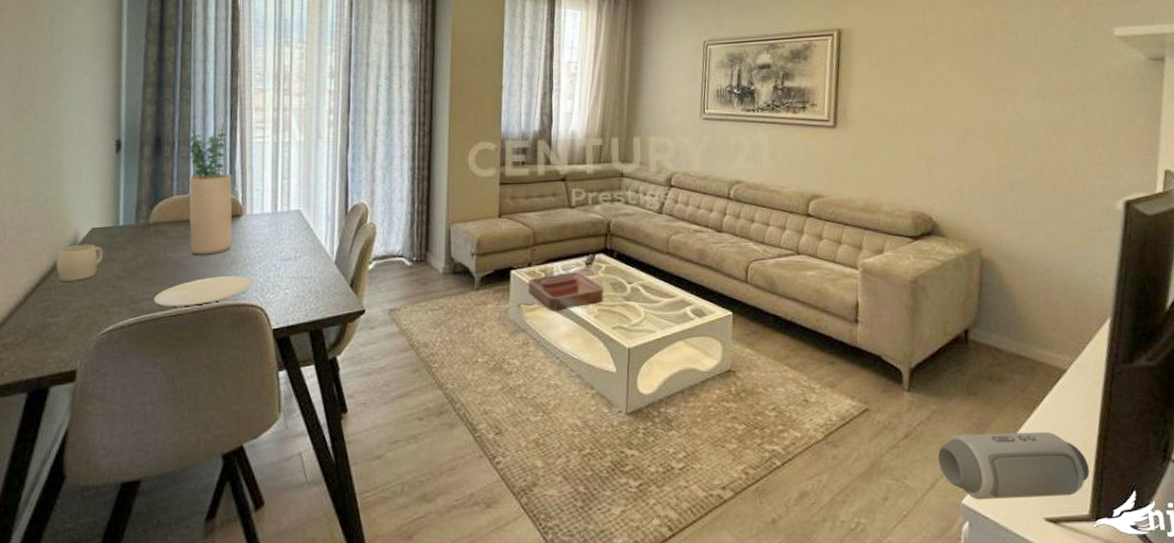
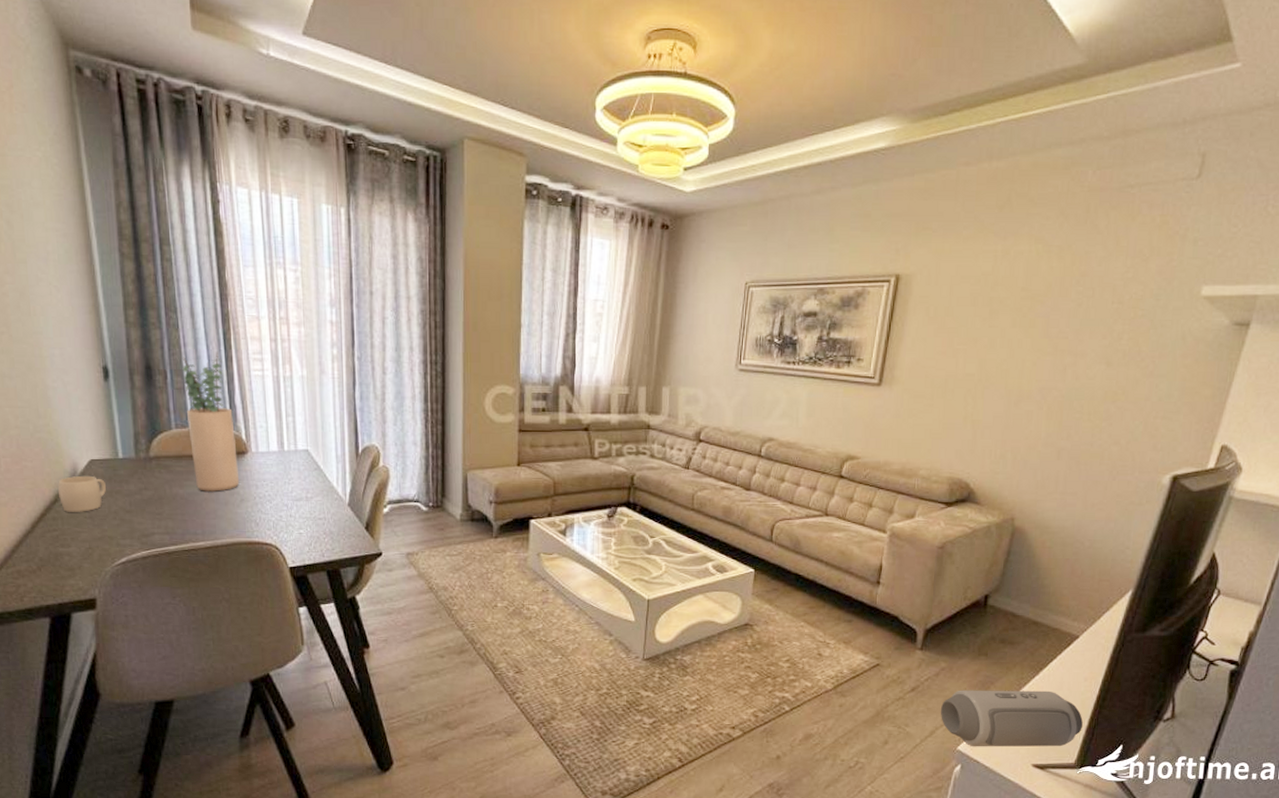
plate: present [153,276,253,308] -> none [164,514,265,543]
decorative tray: present [527,271,605,311] -> none [547,523,626,561]

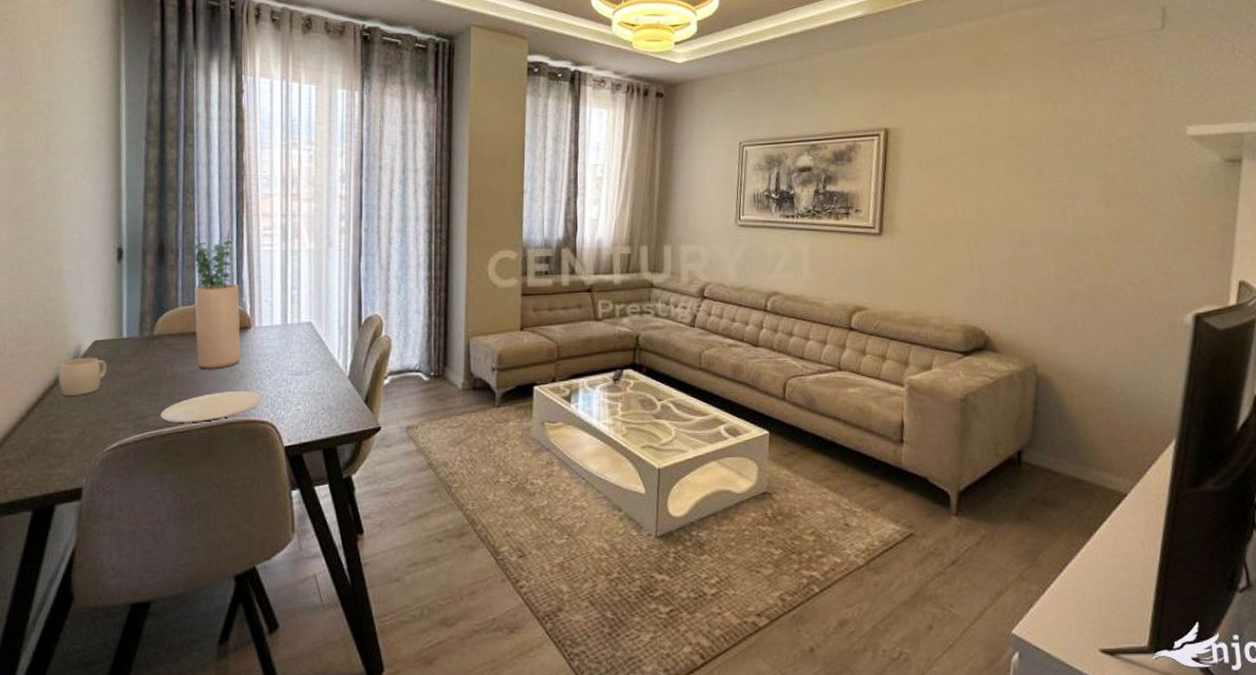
plate: none [164,514,265,543] -> present [160,391,263,424]
speaker: present [940,690,1083,747] -> none [986,559,1149,630]

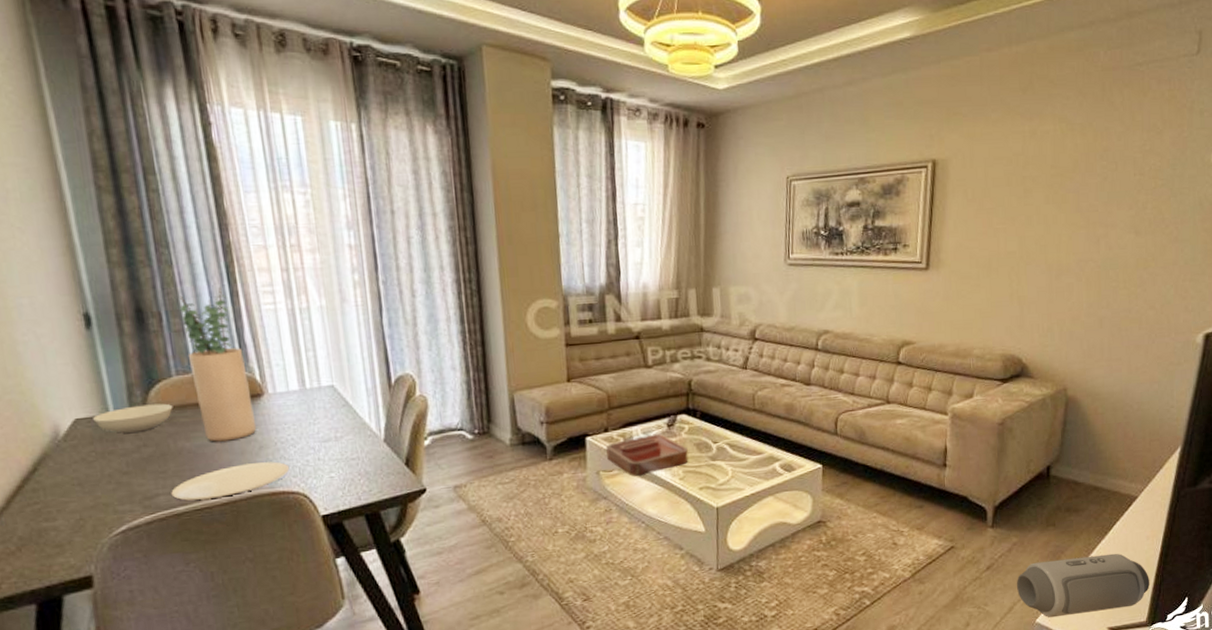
mug: present [59,357,108,396] -> none [36,437,98,481]
bowl: none [109,331,175,357] -> present [93,403,173,434]
decorative tray: none [551,387,633,429] -> present [606,433,689,476]
speaker: none [986,559,1149,630] -> present [1016,553,1150,618]

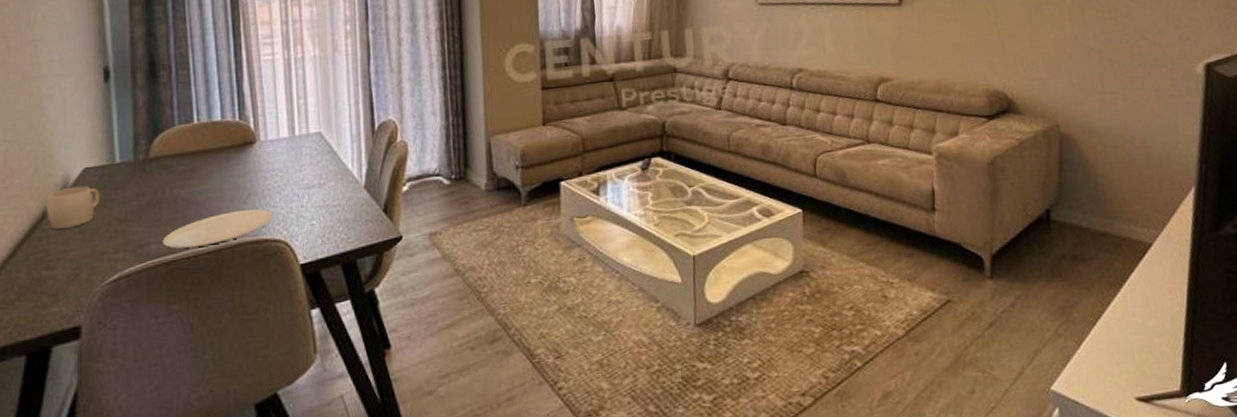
mug: none [36,437,98,481] -> present [47,186,101,230]
bowl: present [93,403,173,434] -> none [100,152,173,183]
vase: present [180,286,257,442] -> none [188,39,247,190]
decorative tray: present [606,433,689,476] -> none [580,177,664,223]
speaker: present [1016,553,1150,618] -> none [1024,309,1180,385]

